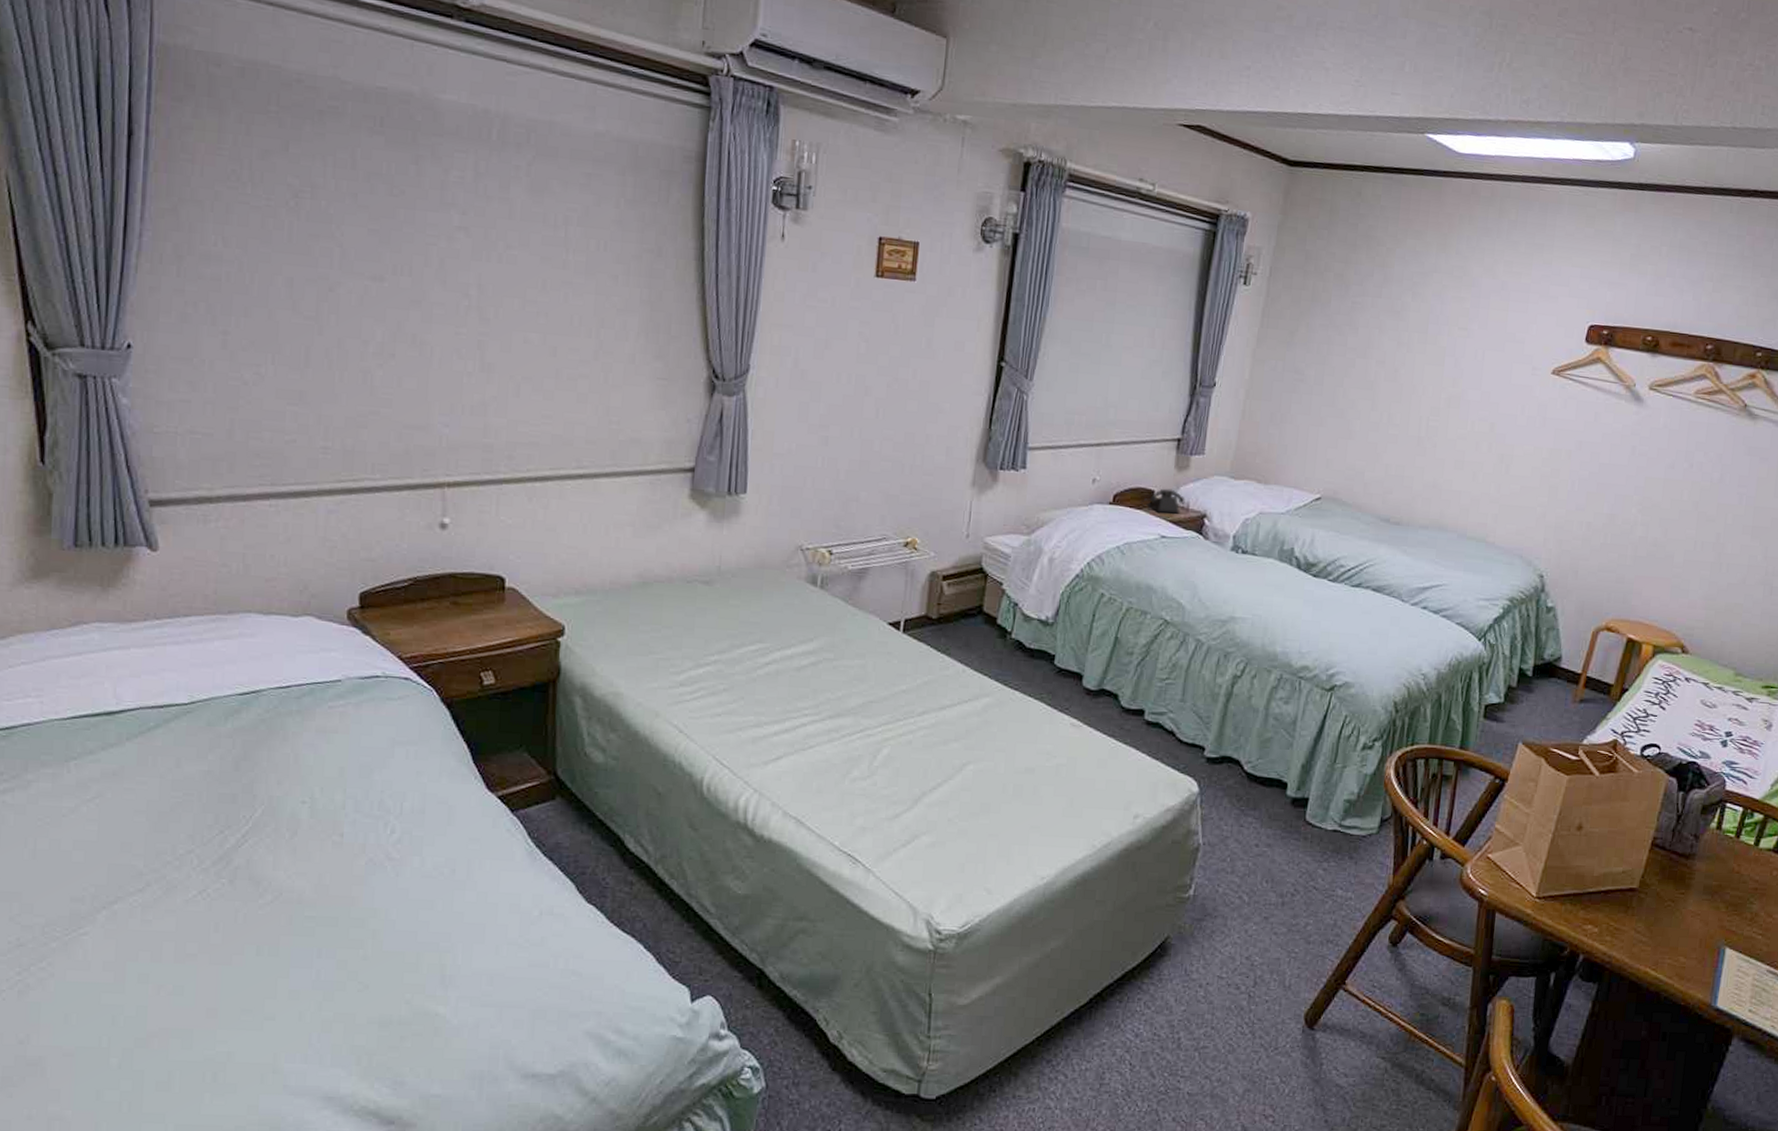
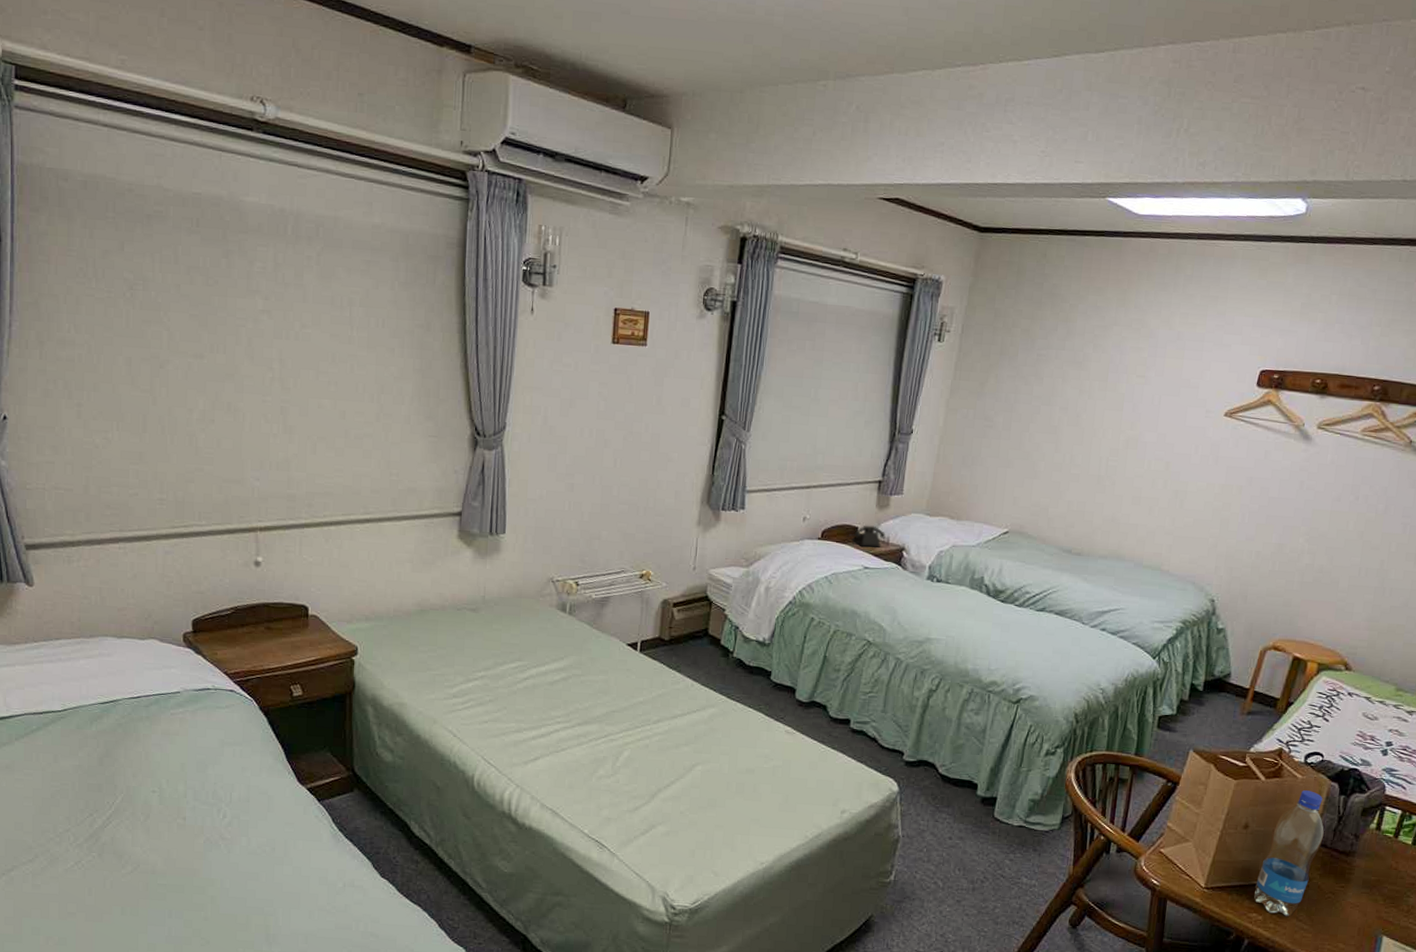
bottle: none [1588,786,1663,929] -> present [1253,790,1324,918]

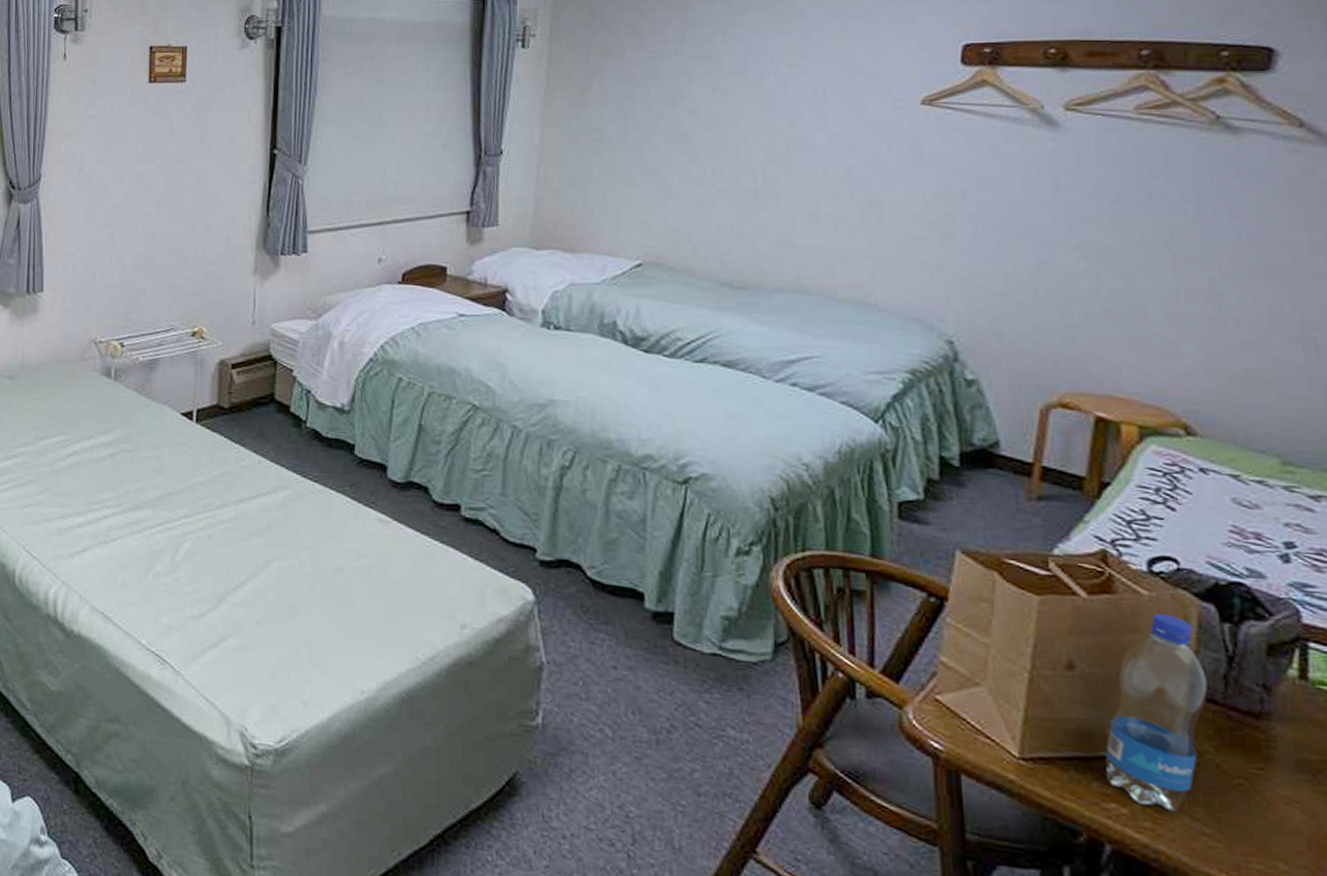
telephone: present [845,525,886,549] -> none [432,264,482,291]

